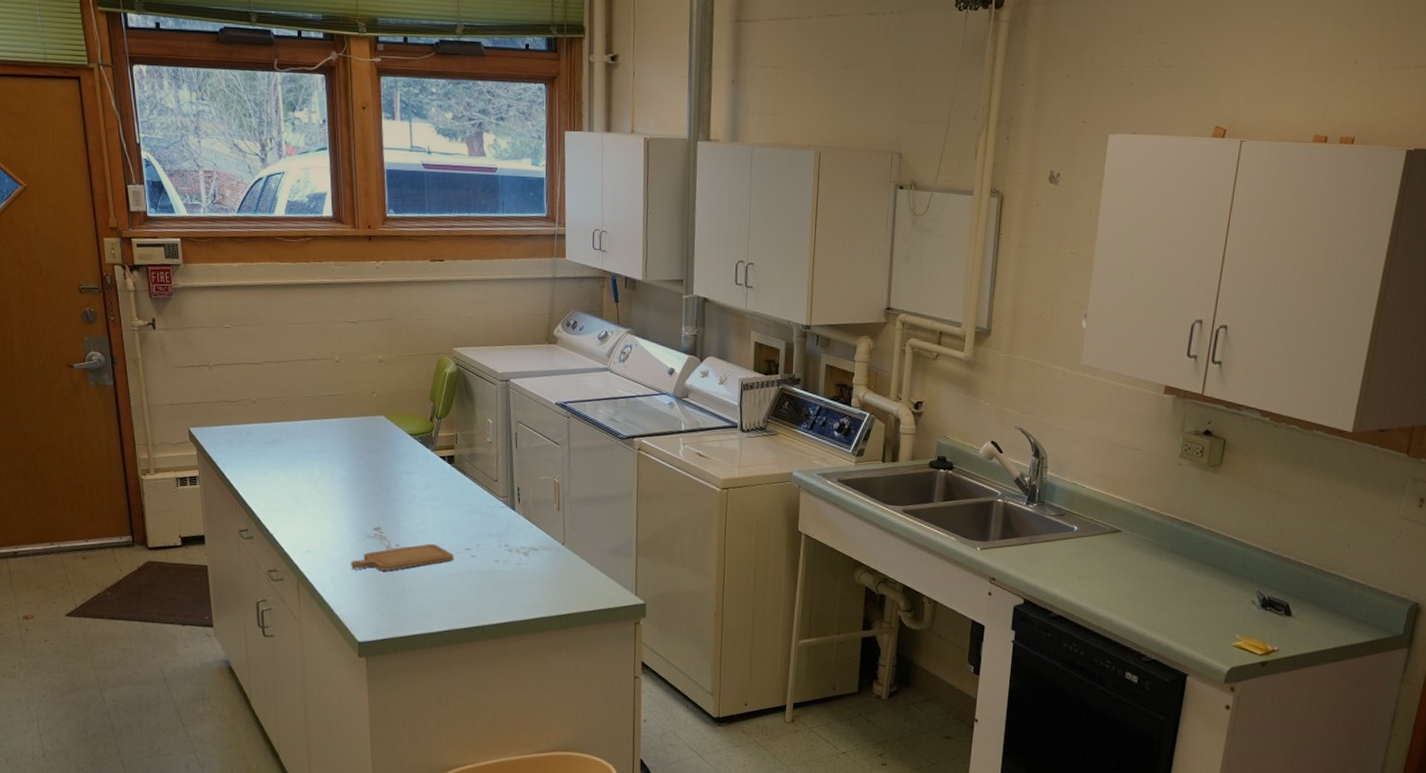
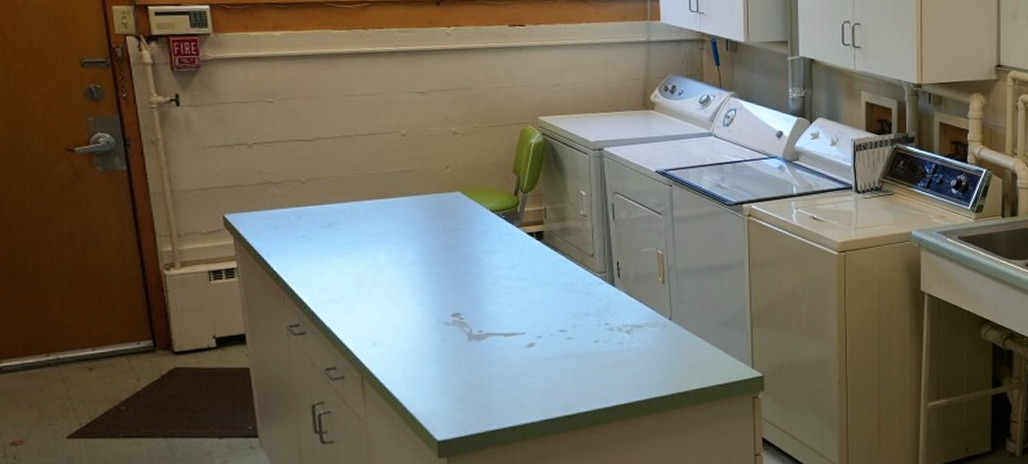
chopping board: present [350,544,453,571] -> none [425,328,546,360]

